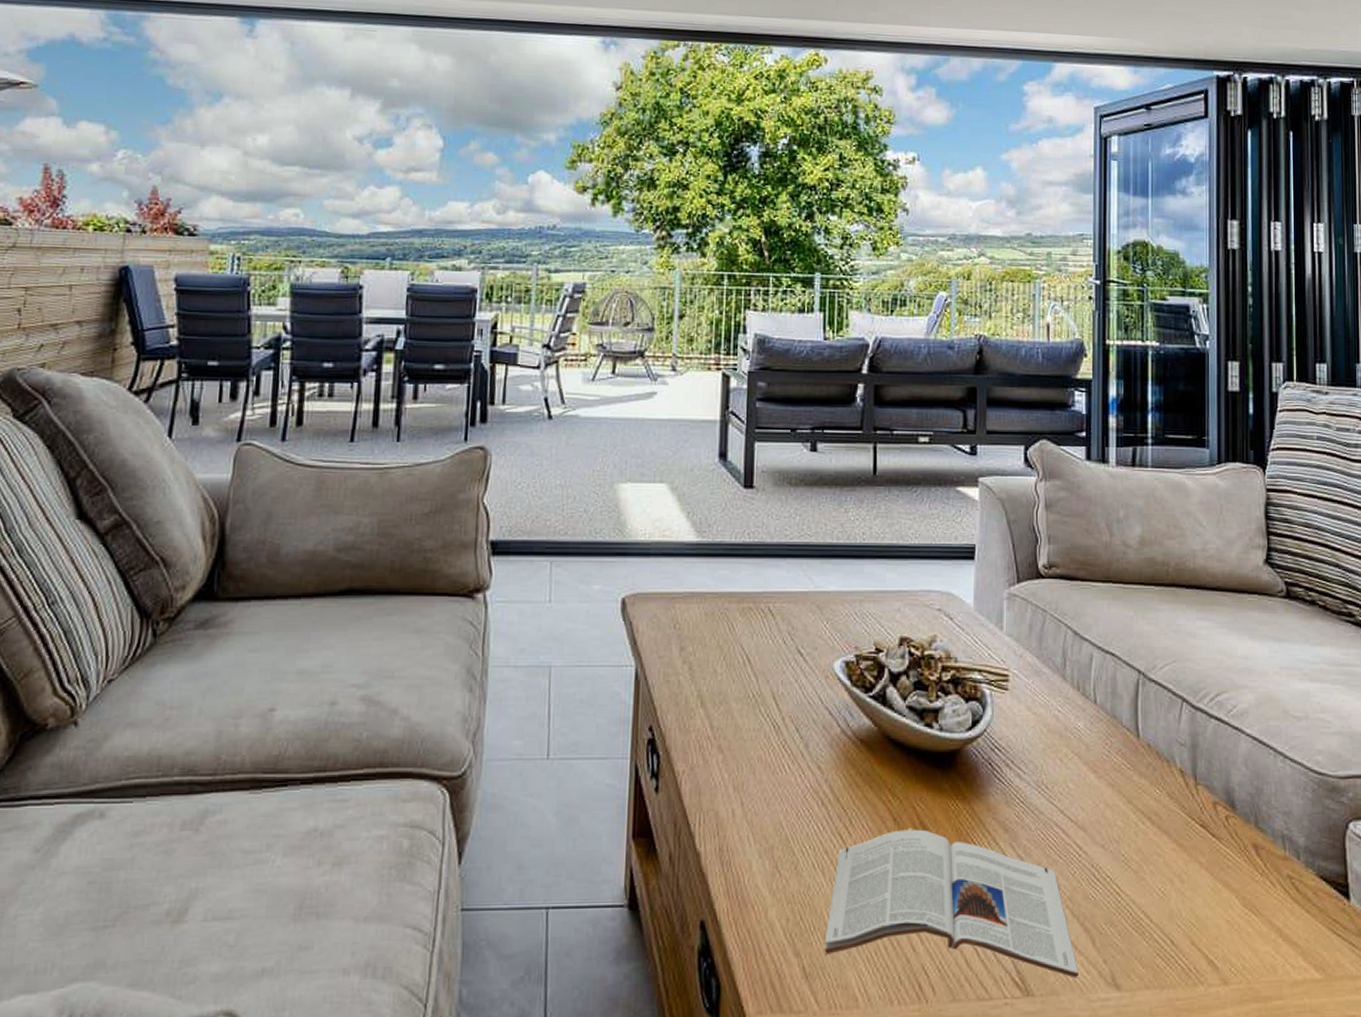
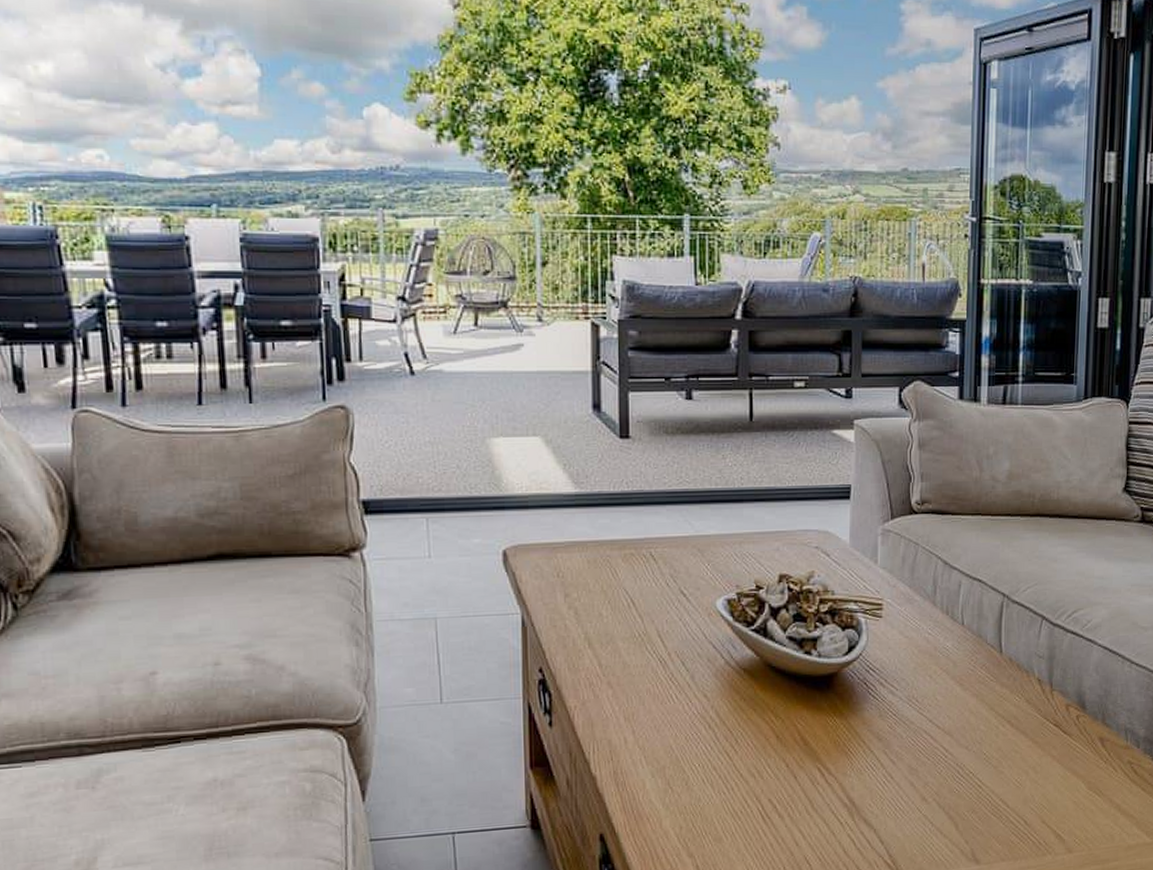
magazine: present [824,829,1079,979] -> none [715,743,943,858]

